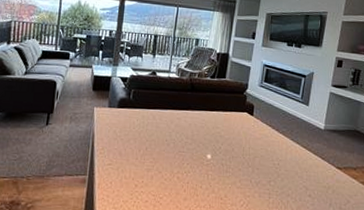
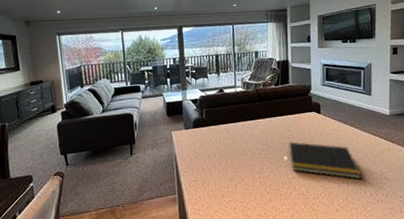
notepad: none [213,140,286,193] -> present [288,141,362,180]

